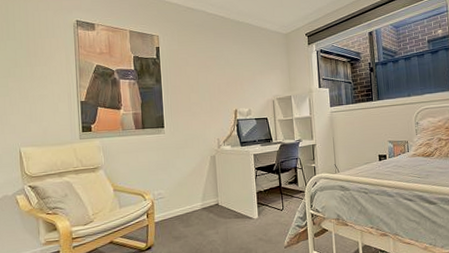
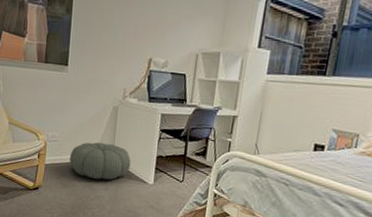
pouf: none [177,189,235,226] -> present [69,142,131,180]

